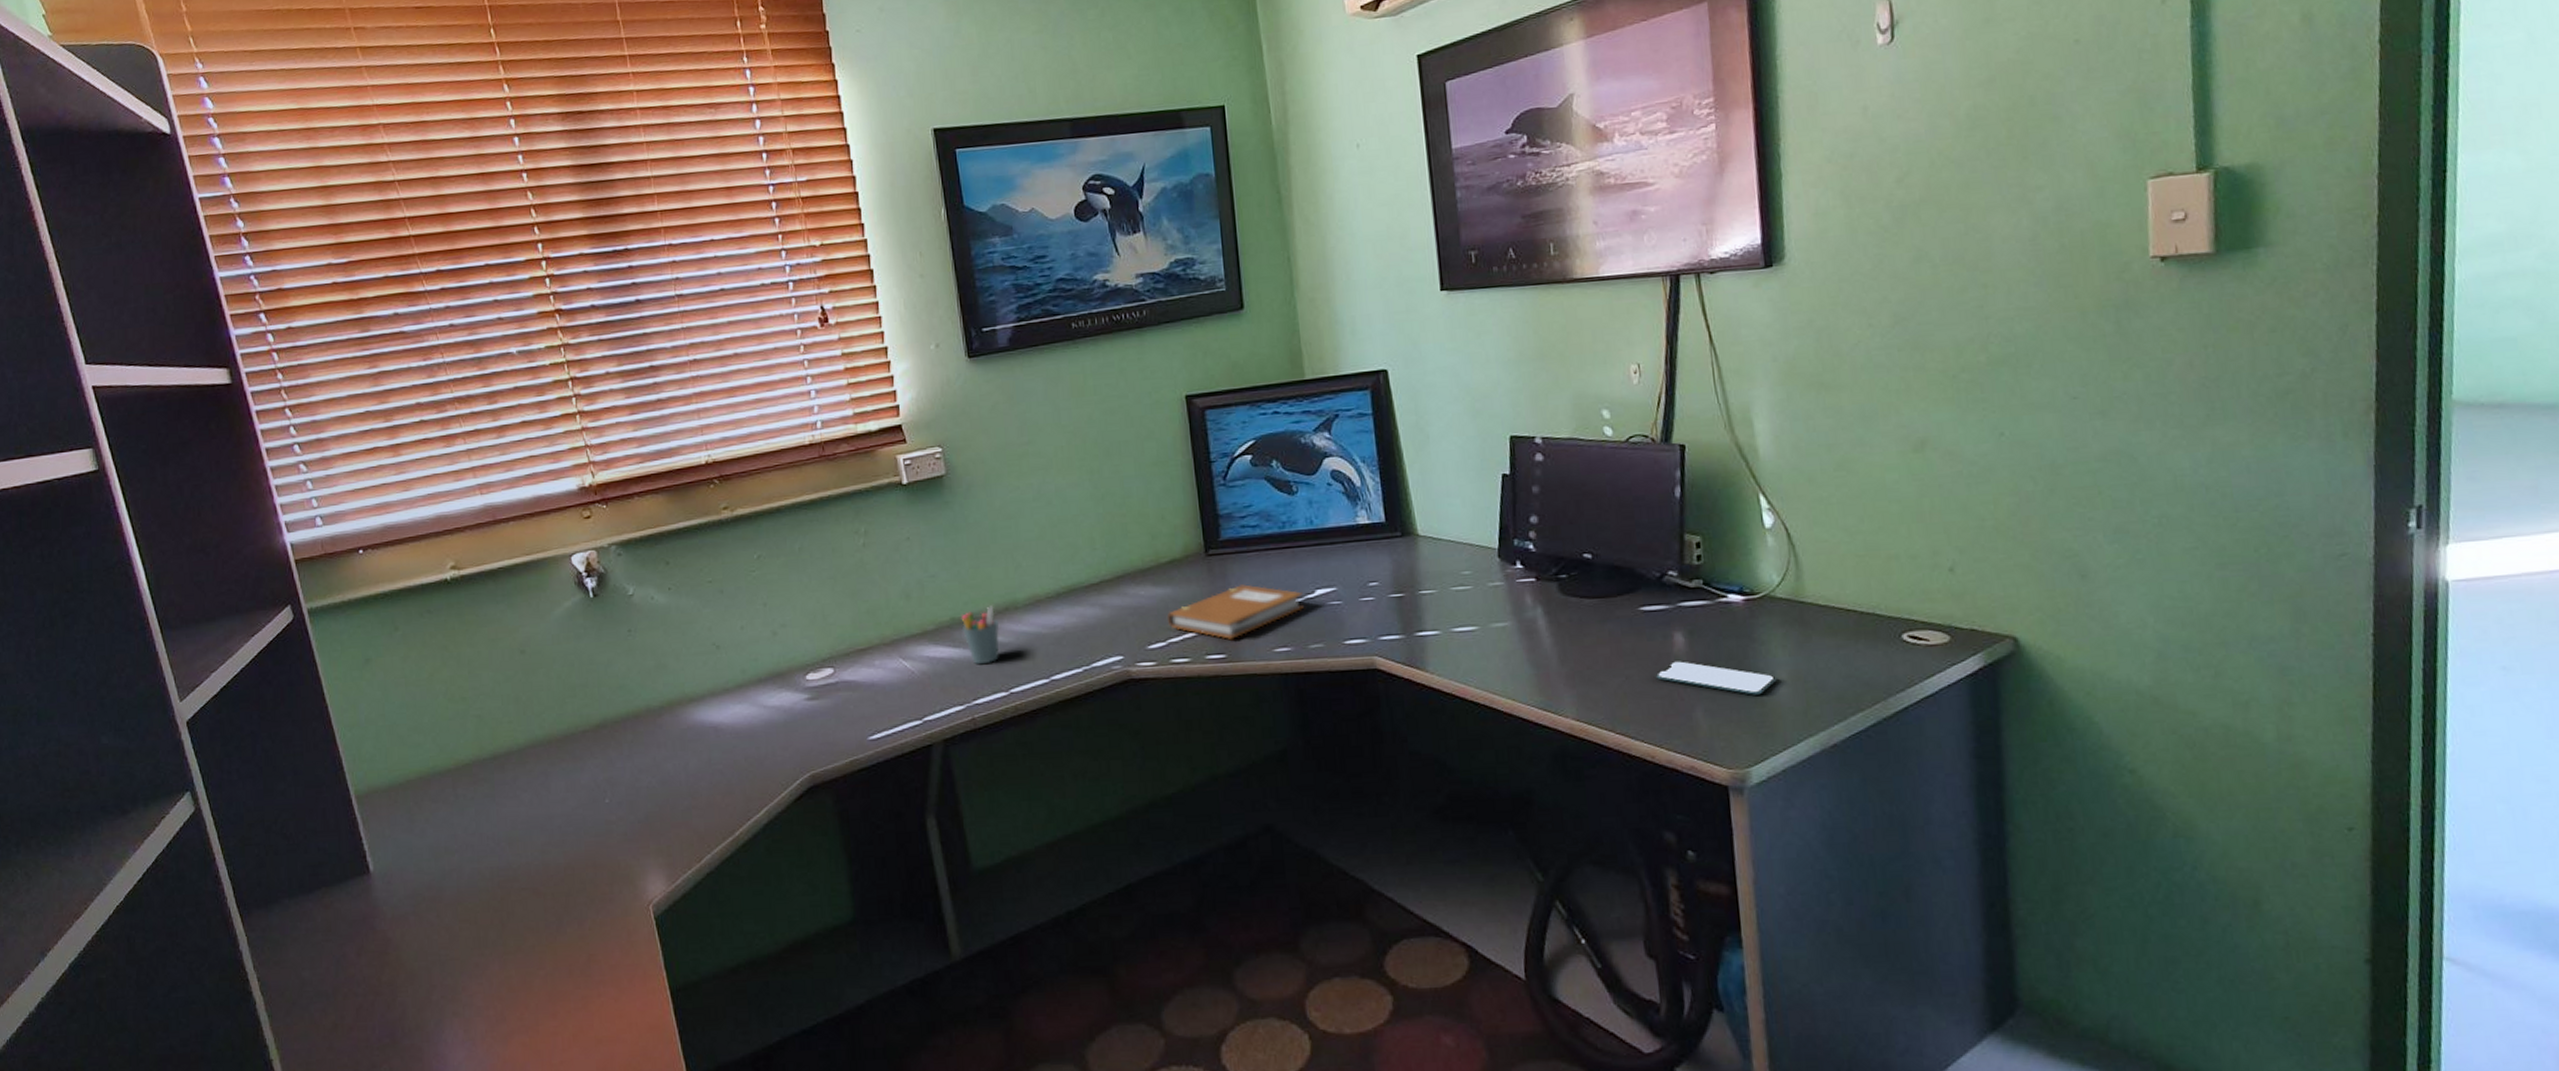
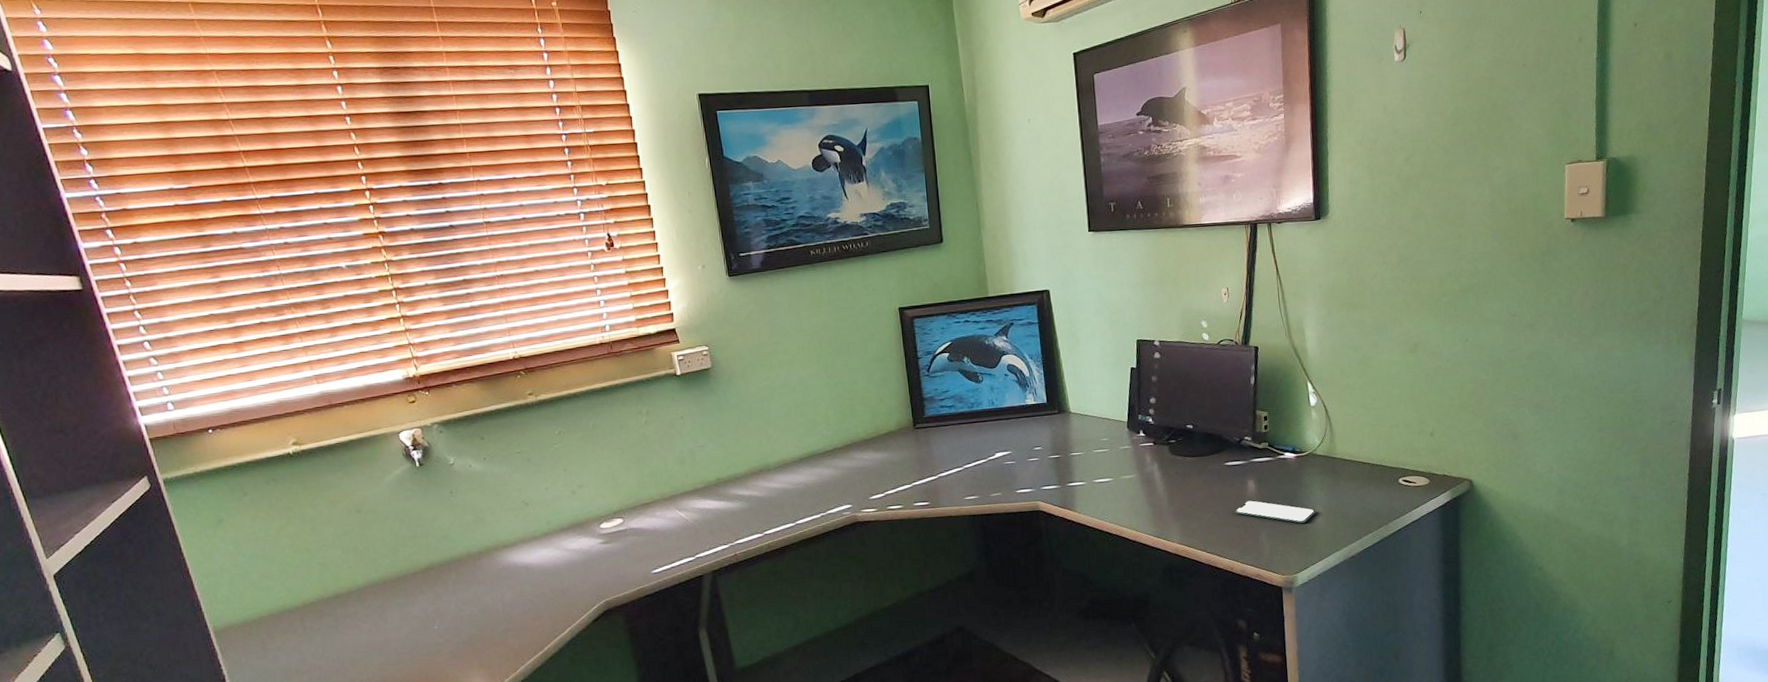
pen holder: present [961,605,999,665] -> none [725,468,755,514]
notebook: present [1166,584,1304,639] -> none [884,450,987,491]

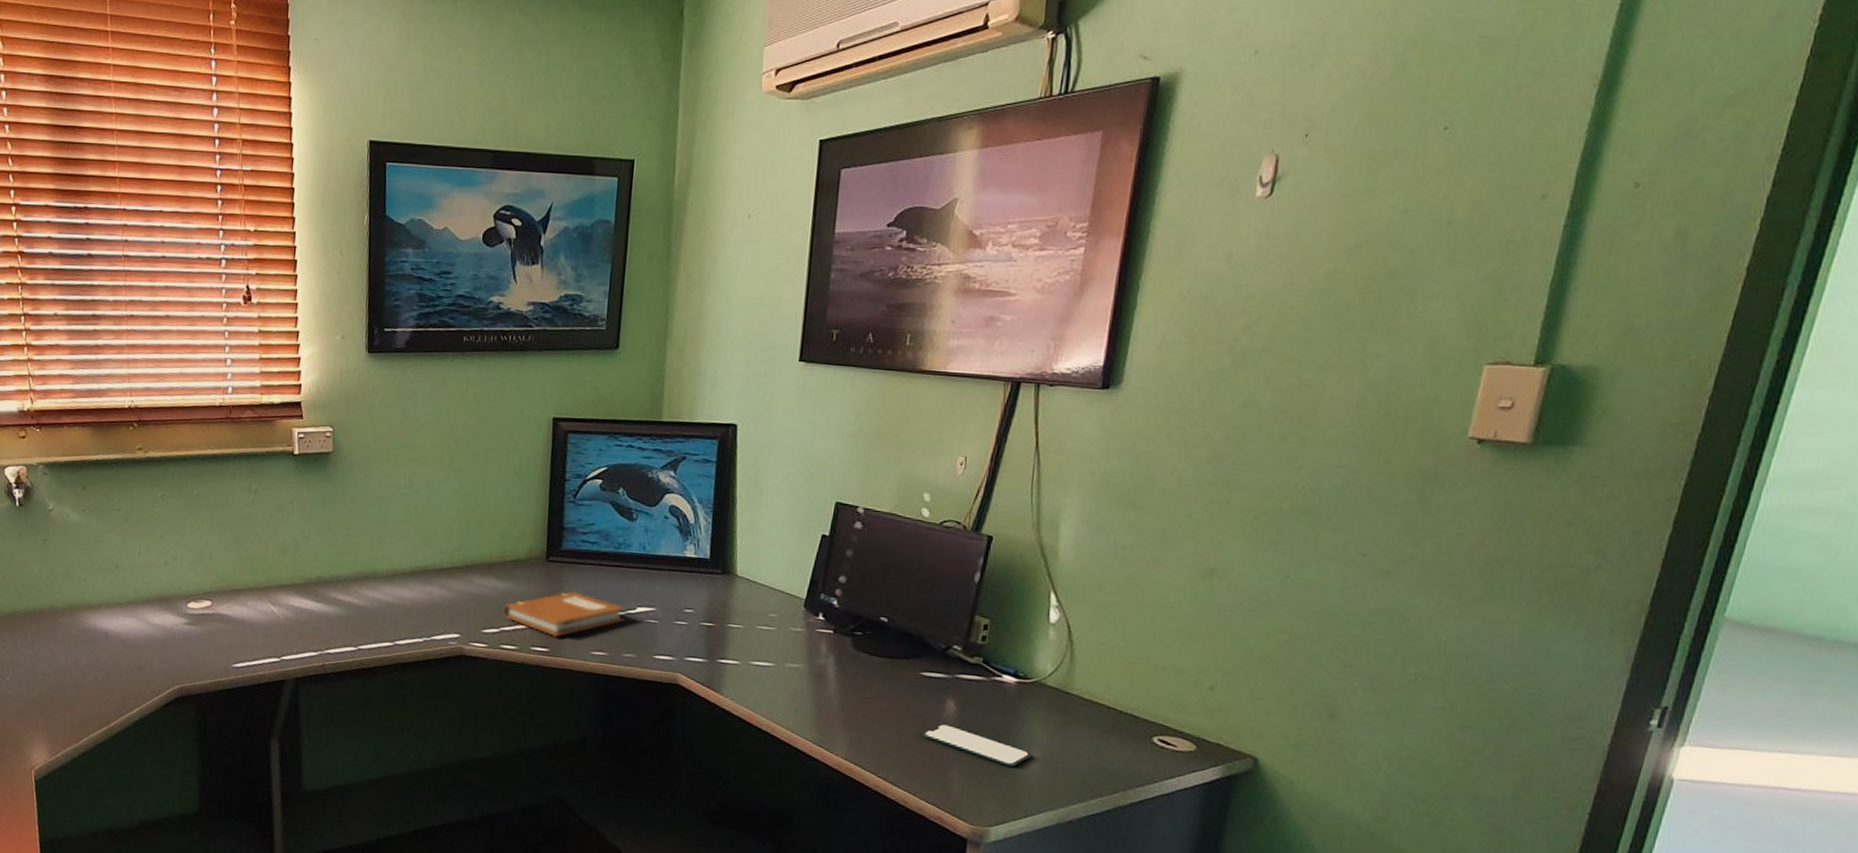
notebook: none [884,450,987,491] -> present [503,591,625,637]

